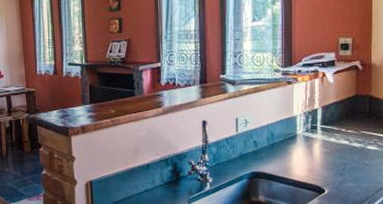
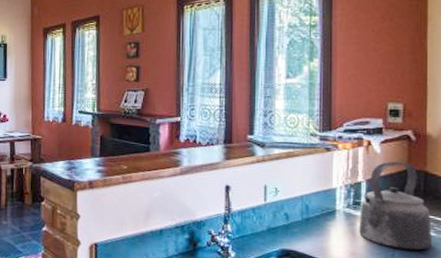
kettle: none [316,88,376,163] -> present [359,161,433,251]

